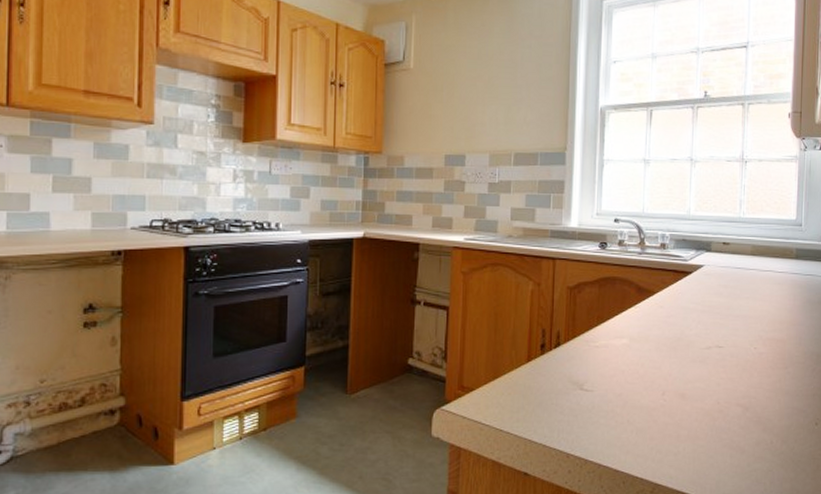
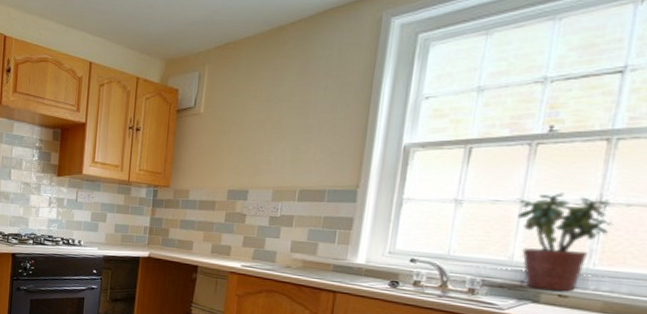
potted plant: none [690,151,752,240] -> present [518,193,613,292]

